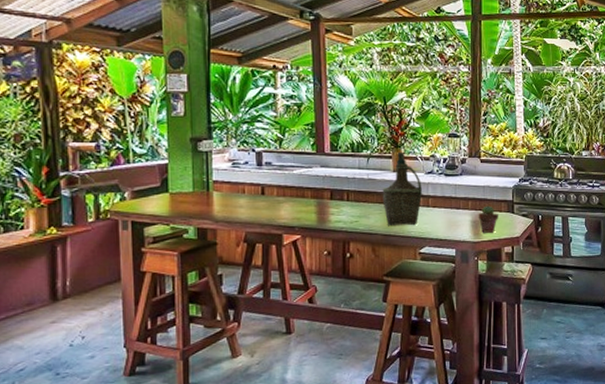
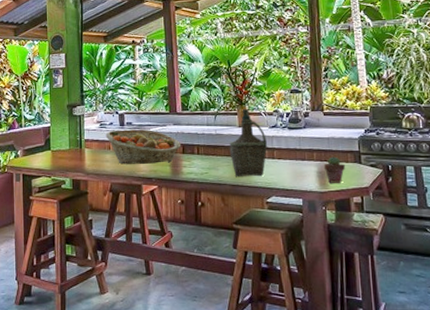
fruit basket: none [239,170,329,211] -> present [105,129,182,165]

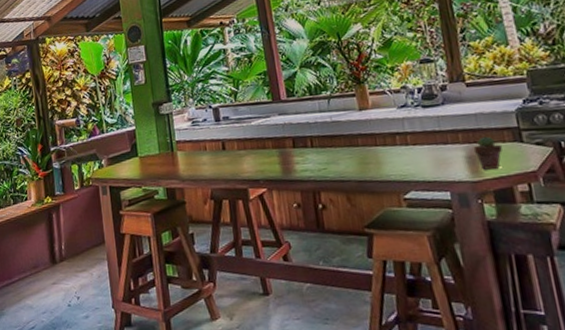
fruit basket: present [105,129,182,165] -> none [199,123,291,167]
bottle: present [229,108,268,176] -> none [349,87,399,170]

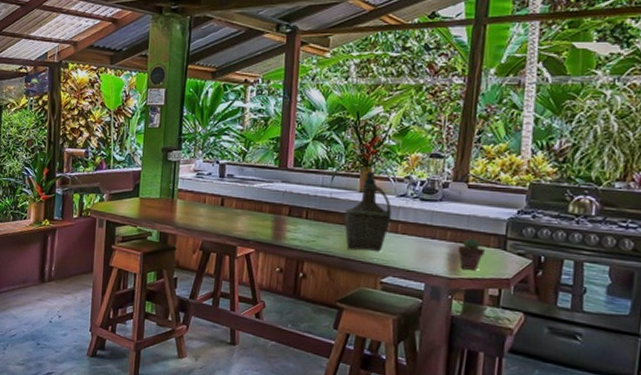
bottle: none [349,87,399,170] -> present [344,171,392,251]

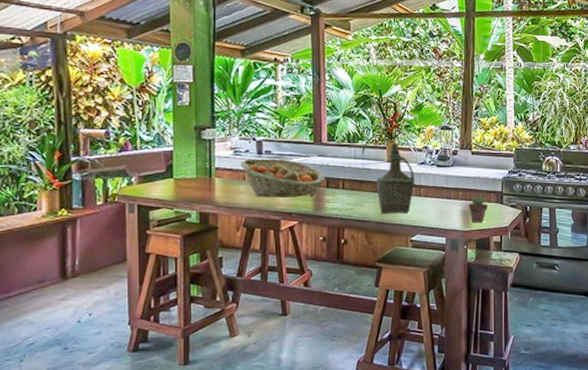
fruit basket: none [202,181,288,224] -> present [240,158,326,197]

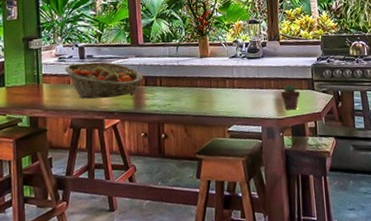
bottle: present [376,142,416,213] -> none [191,39,229,107]

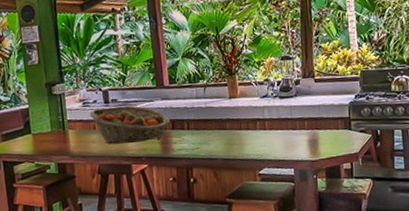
potted succulent: present [280,84,301,110] -> none [314,124,337,151]

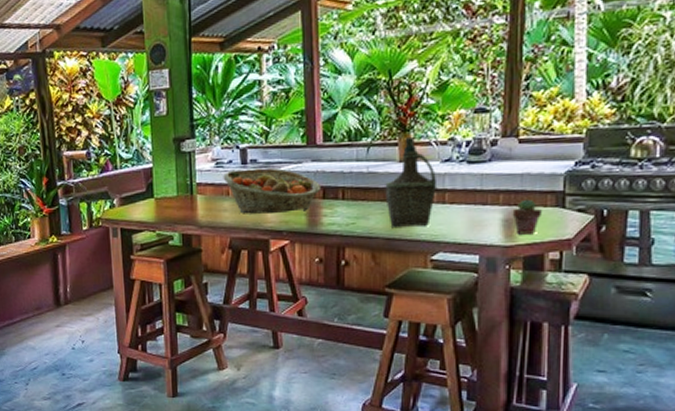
bottle: none [220,78,259,150] -> present [385,136,438,227]
potted succulent: none [314,124,337,151] -> present [512,199,543,235]

